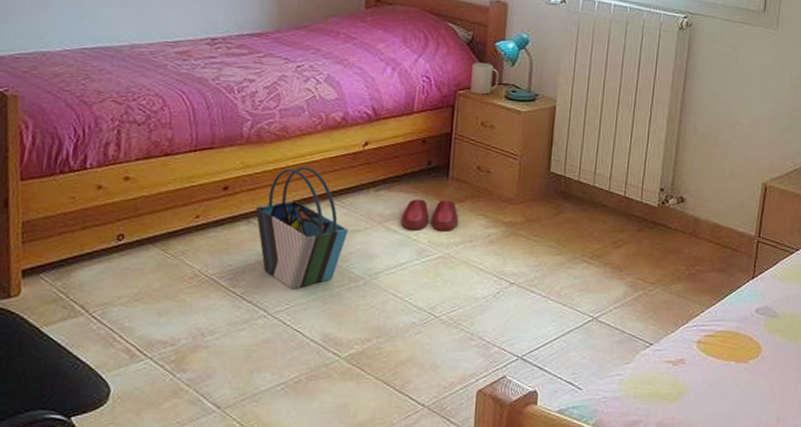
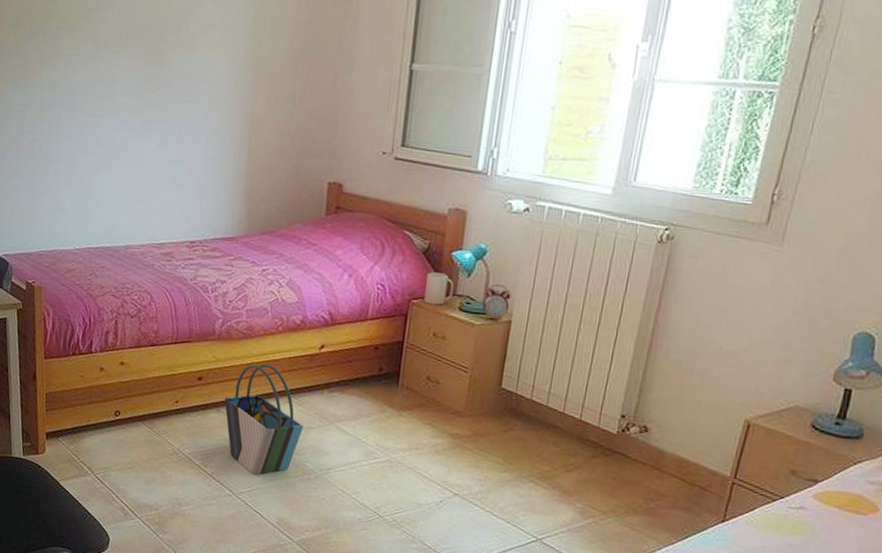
slippers: present [400,199,458,231] -> none [351,403,406,437]
alarm clock: none [527,72,554,107] -> present [482,284,511,321]

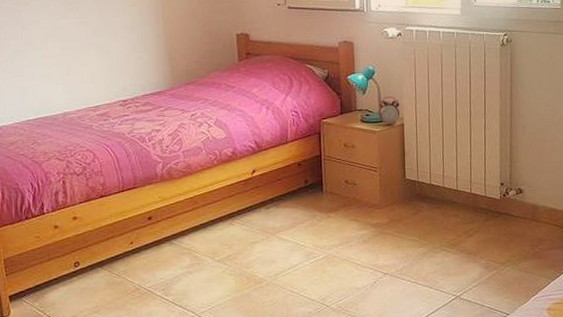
tote bag: present [224,363,305,475] -> none [175,194,250,294]
mug: present [423,272,454,305] -> none [330,94,354,121]

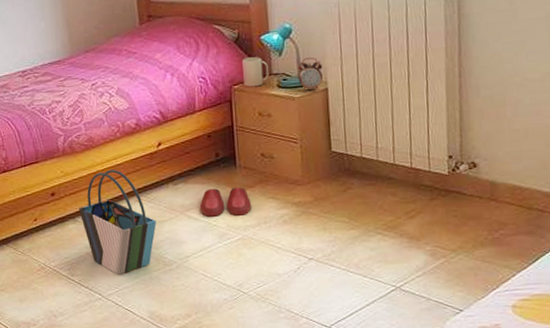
tote bag: none [175,194,250,294] -> present [79,169,157,275]
slippers: none [289,210,335,238] -> present [199,187,251,217]
mug: none [330,94,354,121] -> present [241,57,269,87]

